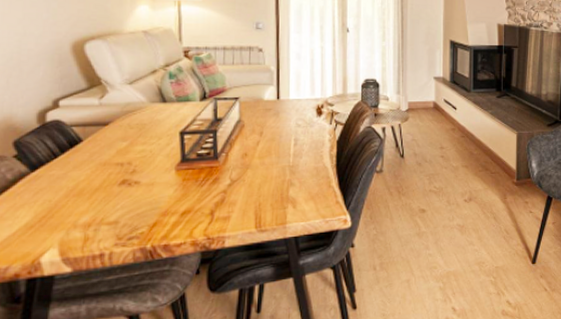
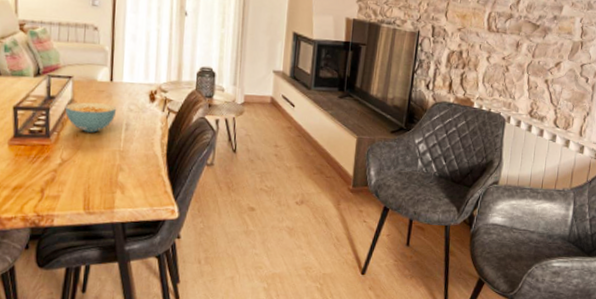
cereal bowl: none [232,121,285,151] -> present [64,102,117,133]

